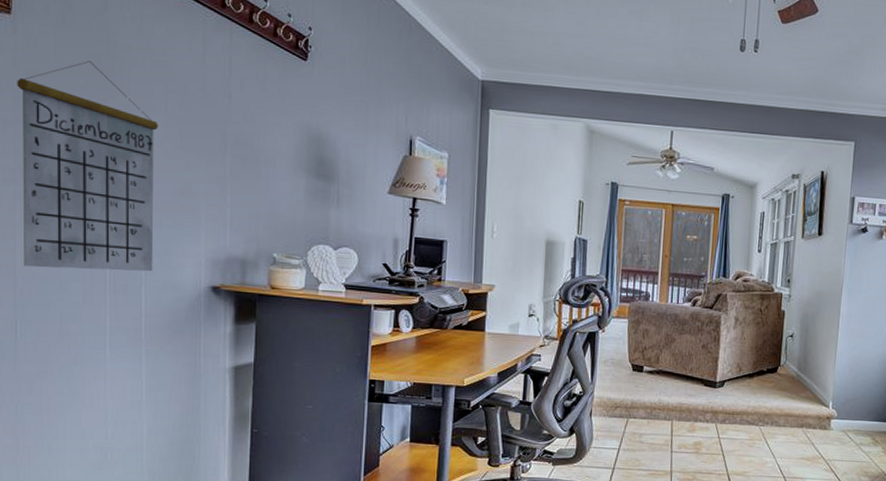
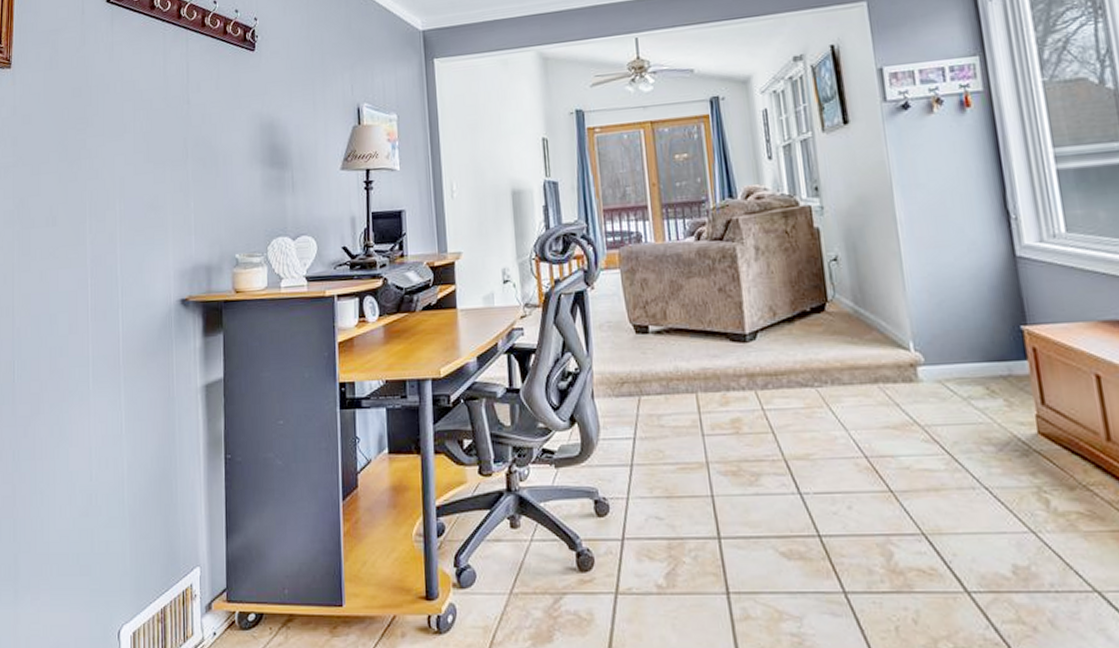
calendar: present [17,61,158,272] -> none [15,96,129,305]

